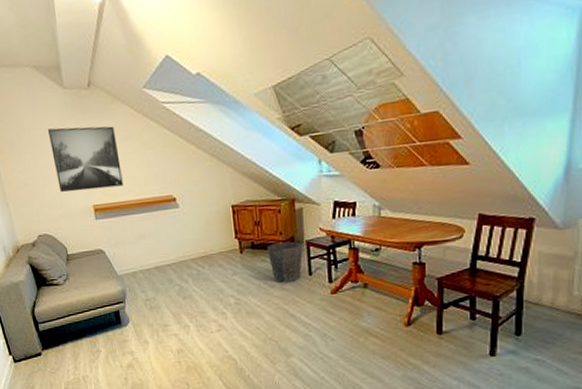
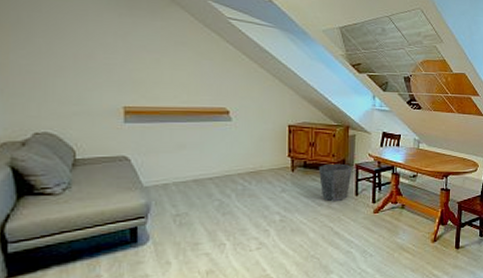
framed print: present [48,126,124,193] -> none [77,16,169,91]

